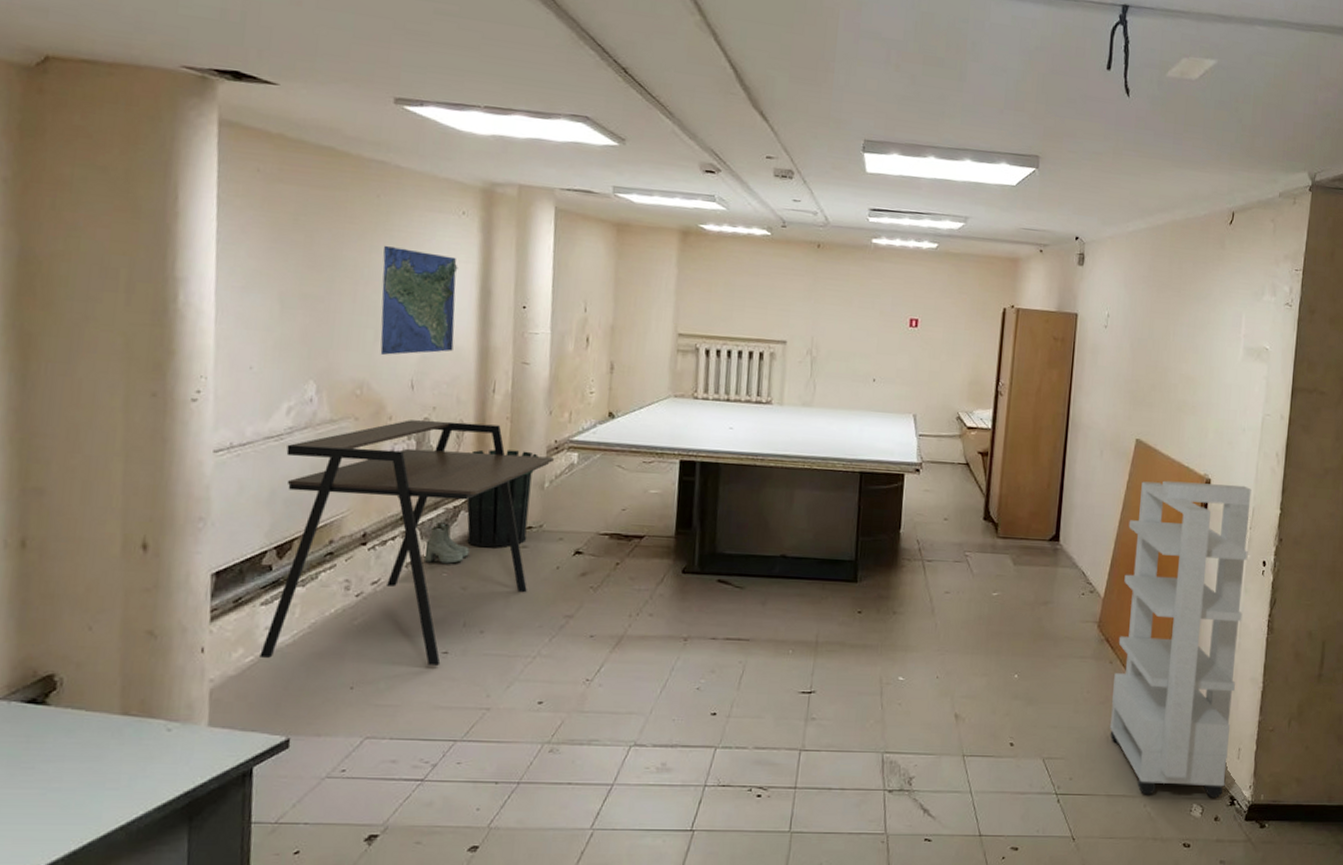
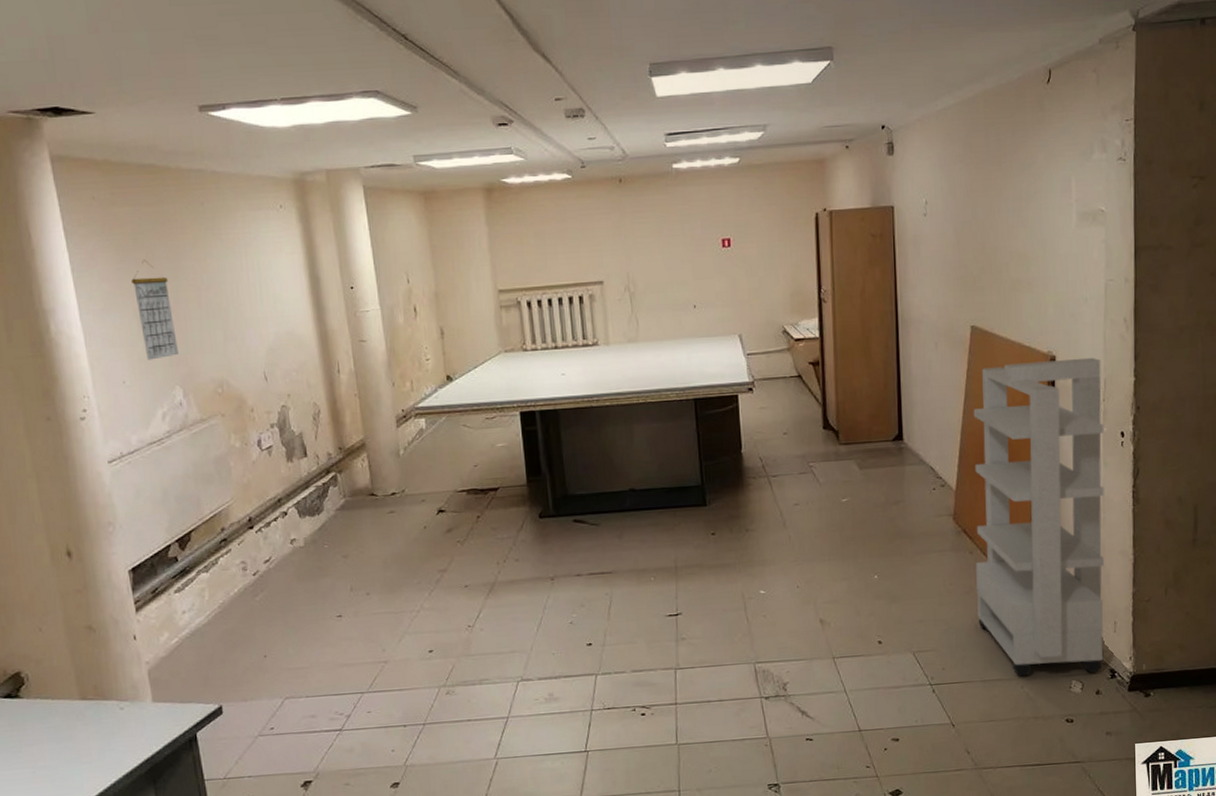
desk: present [259,420,554,665] -> none [168,403,404,638]
calendar: none [282,243,325,349] -> present [132,260,178,360]
map: present [380,246,458,355] -> none [217,249,295,352]
boots: present [423,522,470,564] -> none [303,499,344,537]
waste bin: present [466,450,539,548] -> none [329,423,393,518]

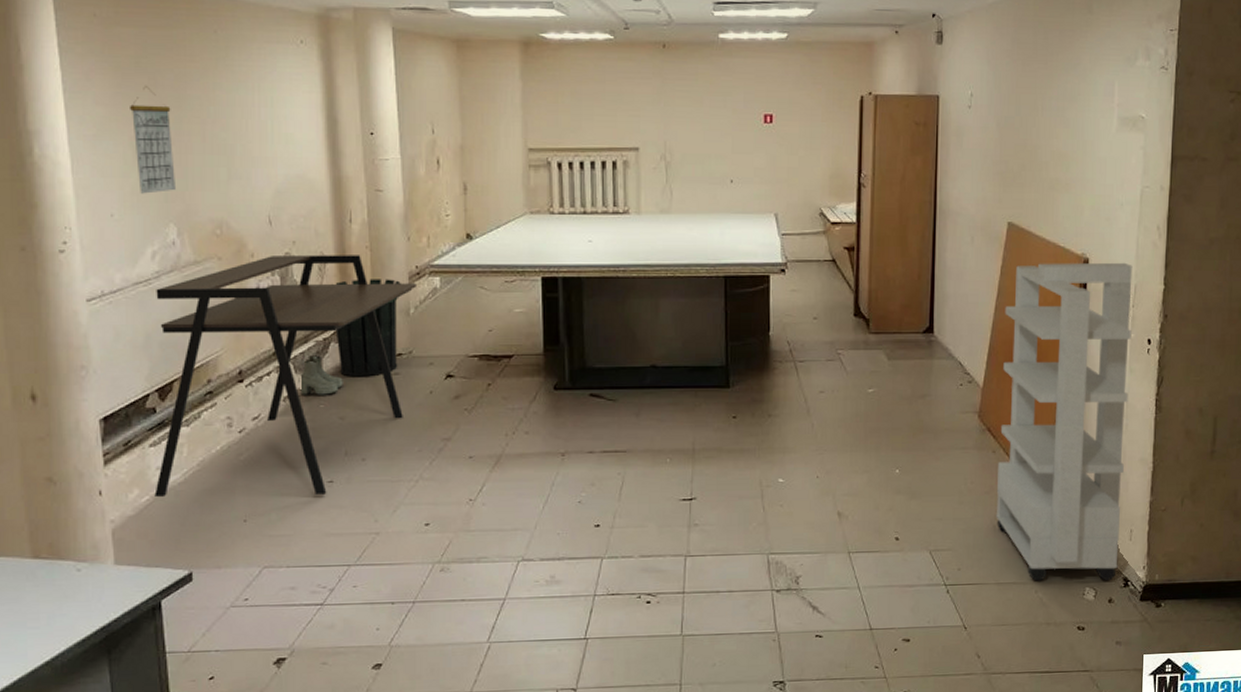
desk: none [168,403,404,638] -> present [154,254,416,497]
boots: none [303,499,344,537] -> present [298,355,343,395]
waste bin: none [329,423,393,518] -> present [335,279,401,377]

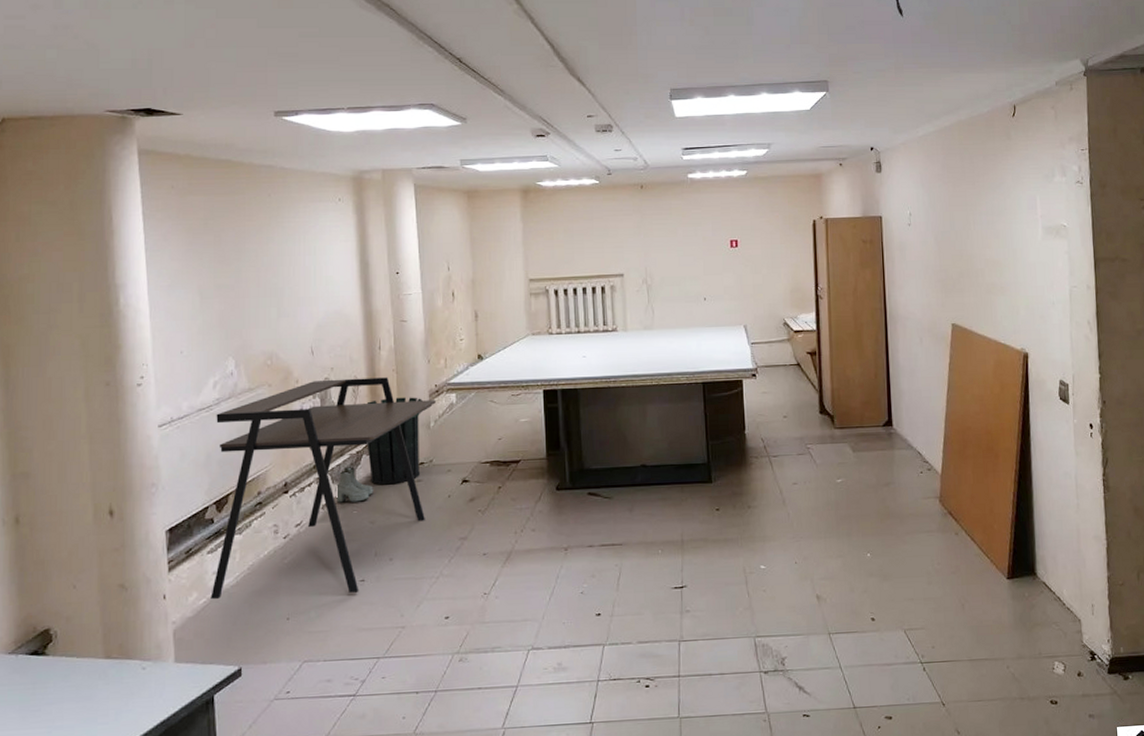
calendar: present [130,86,175,194] -> none [199,243,234,333]
storage cabinet: present [995,262,1133,581] -> none [955,355,1084,657]

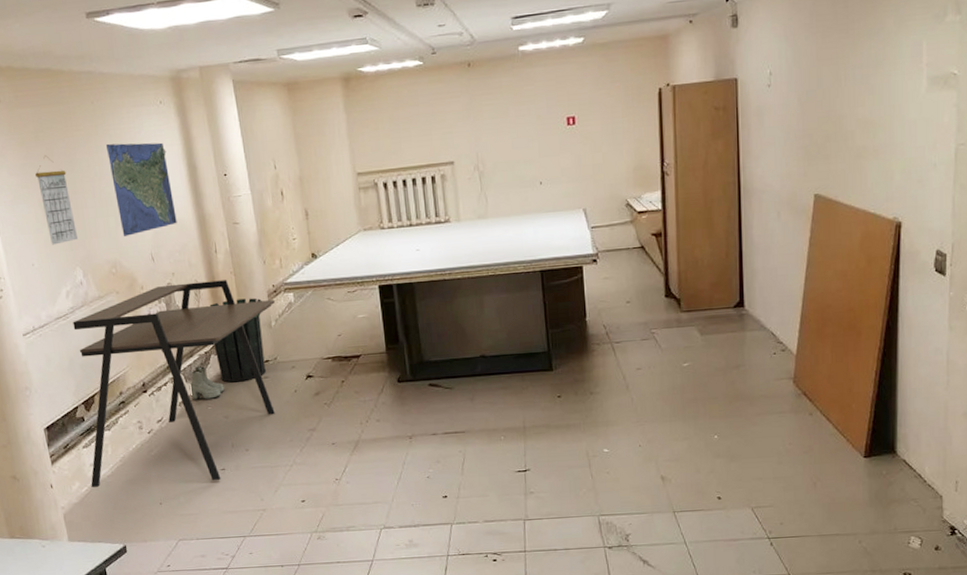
calendar: none [199,243,234,333] -> present [35,156,78,245]
map: none [278,236,343,328] -> present [106,142,177,236]

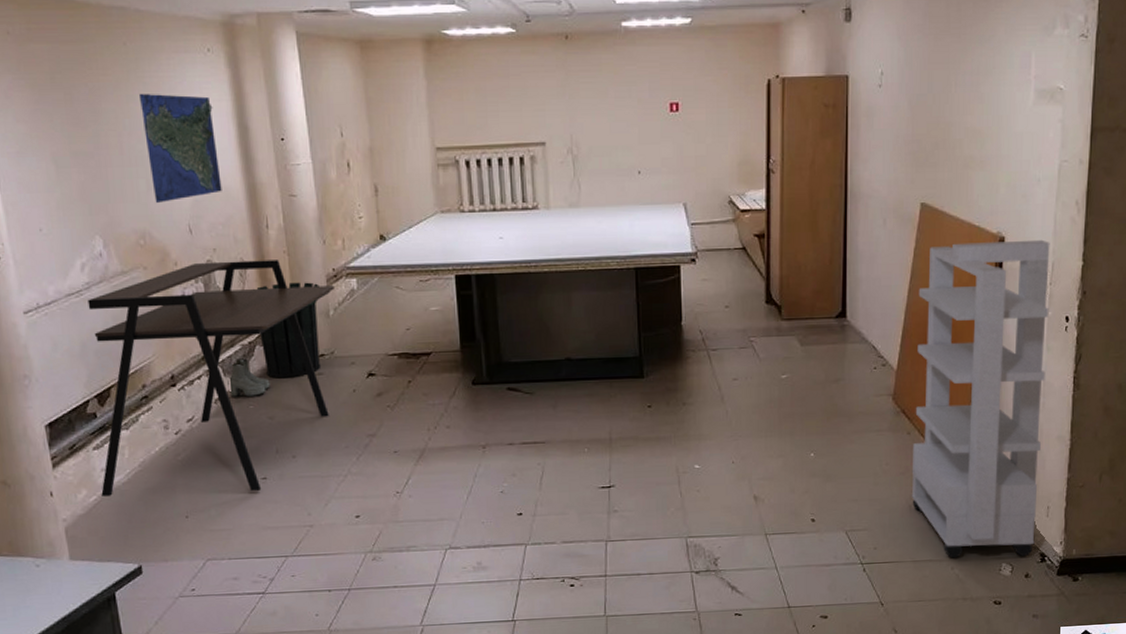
calendar: present [35,156,78,245] -> none [49,102,98,208]
storage cabinet: none [815,222,950,532] -> present [911,239,1050,558]

